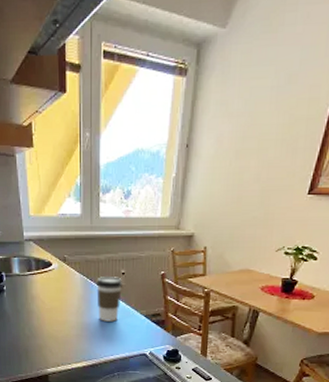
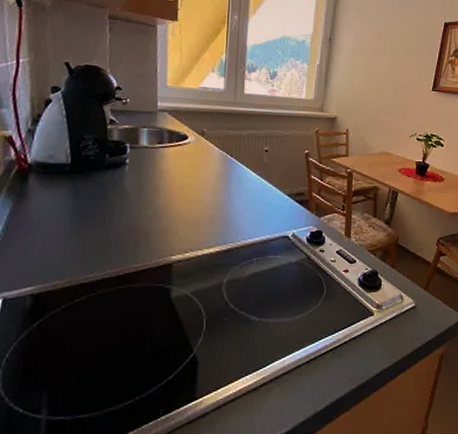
coffee cup: present [96,277,122,322] -> none [236,153,265,201]

